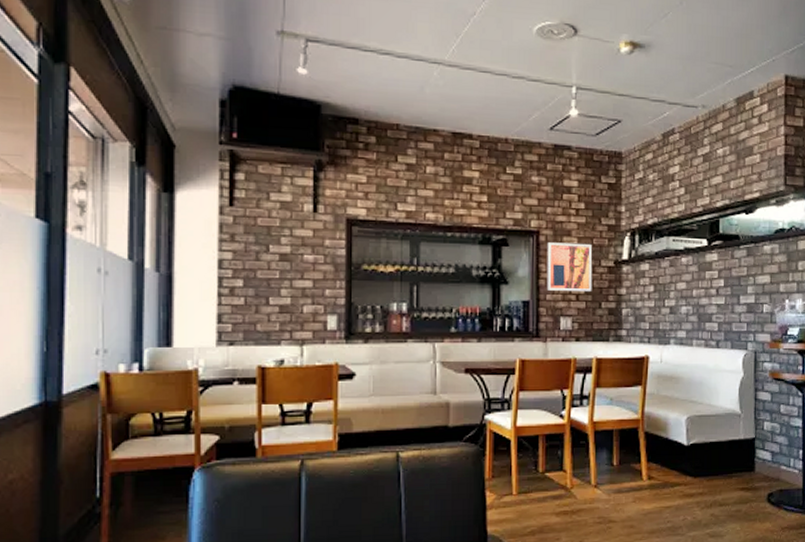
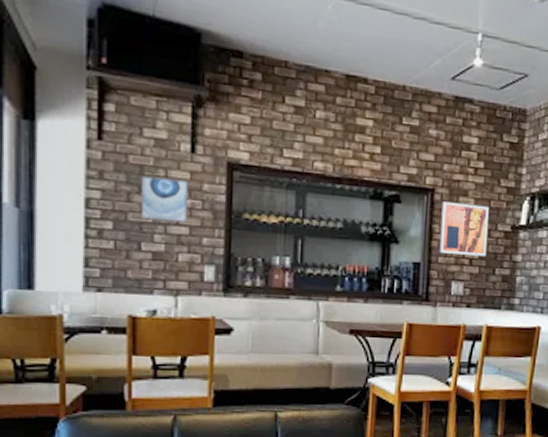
wall art: none [268,236,312,277] -> present [140,175,189,223]

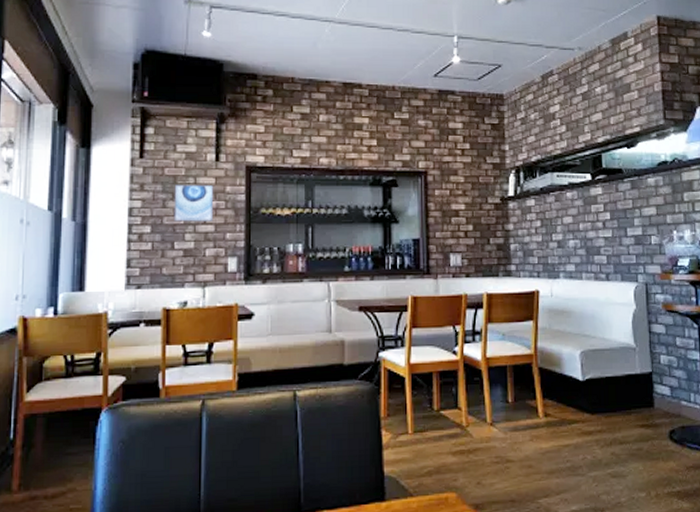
wall art: present [439,201,489,256] -> none [435,182,480,228]

